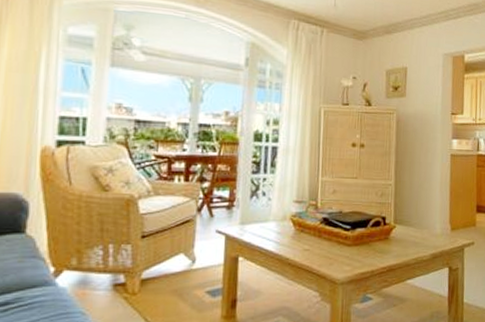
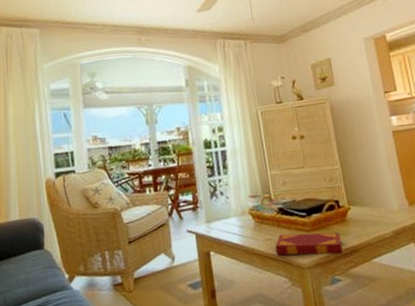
hardback book: none [311,245,381,273] -> present [275,232,343,256]

